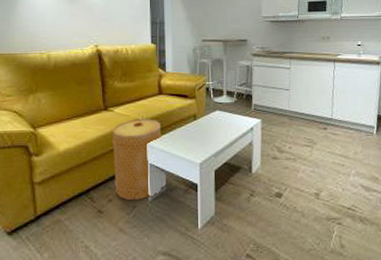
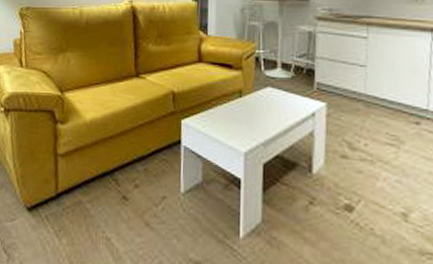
basket: present [112,119,162,201] -> none [142,90,200,190]

